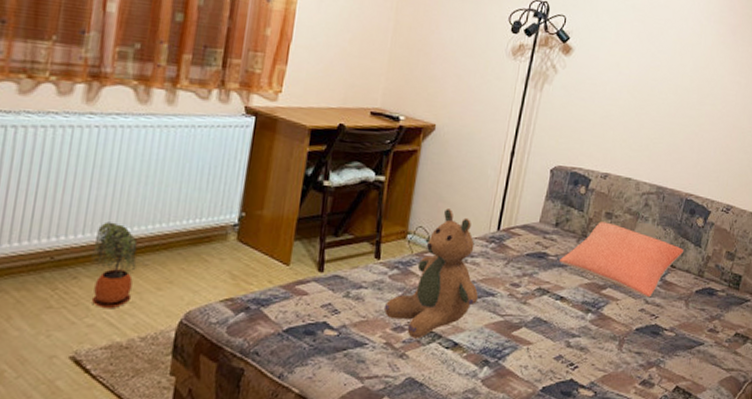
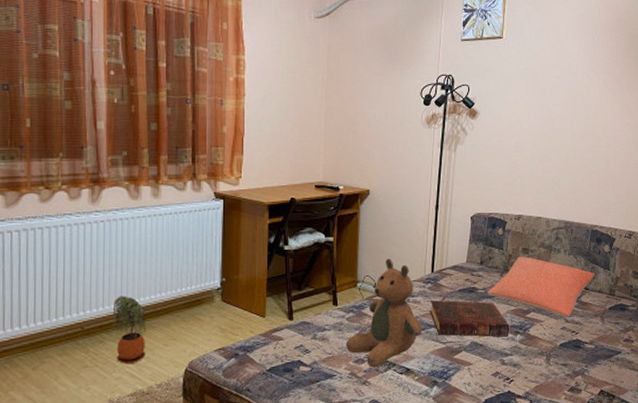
book: none [490,264,581,315] -> present [430,300,510,337]

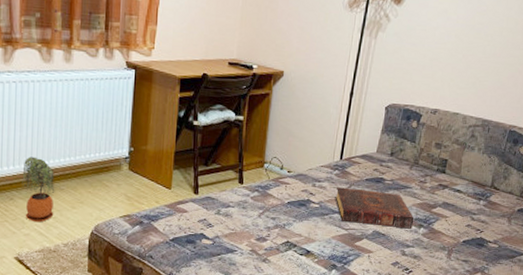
teddy bear: present [346,259,421,368] -> none [249,142,325,247]
pillow: present [486,256,595,317] -> none [394,151,508,215]

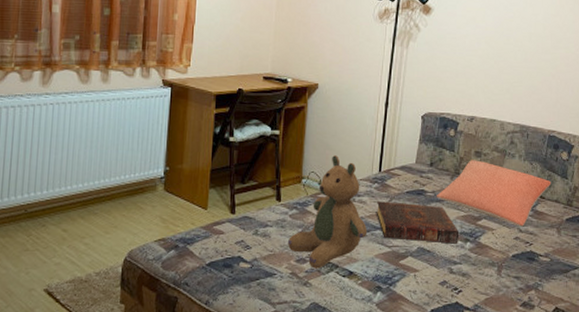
potted plant: present [22,156,55,223] -> none [55,180,89,250]
teddy bear: none [249,142,325,247] -> present [288,155,367,269]
pillow: none [394,151,508,215] -> present [436,160,552,227]

